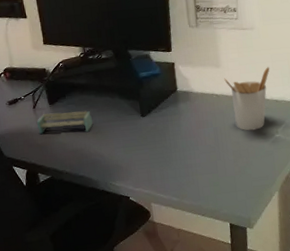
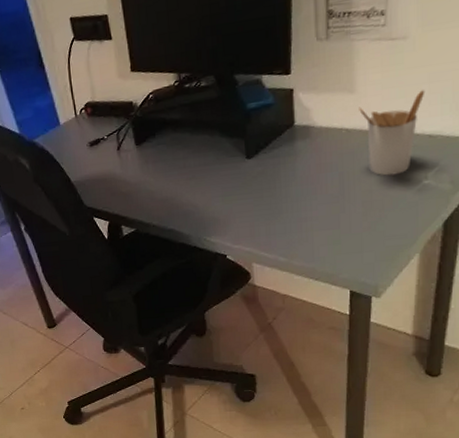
shelf: present [36,111,93,134] -> none [120,152,187,180]

